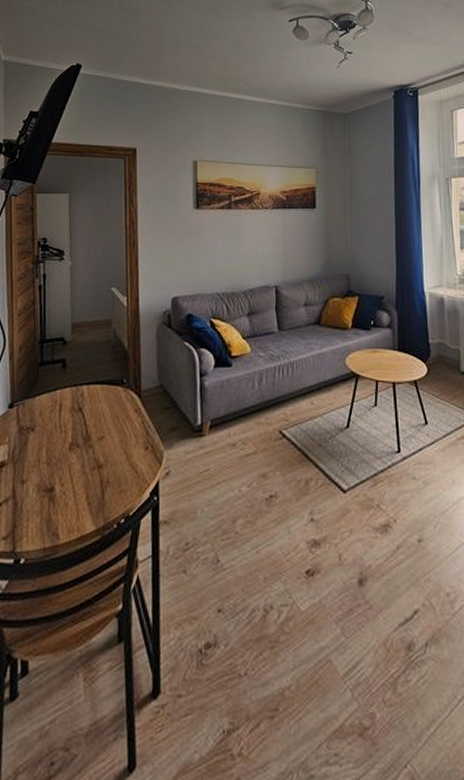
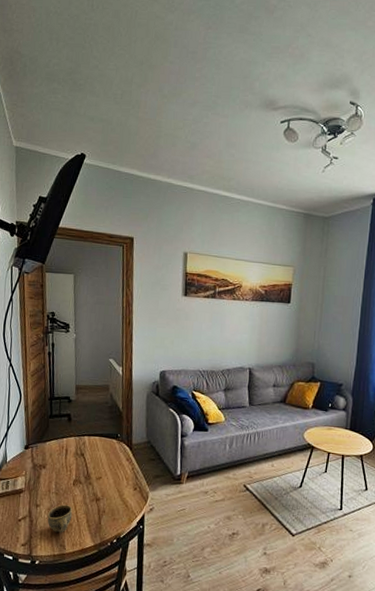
cup: none [35,477,68,517] -> present [46,504,73,533]

